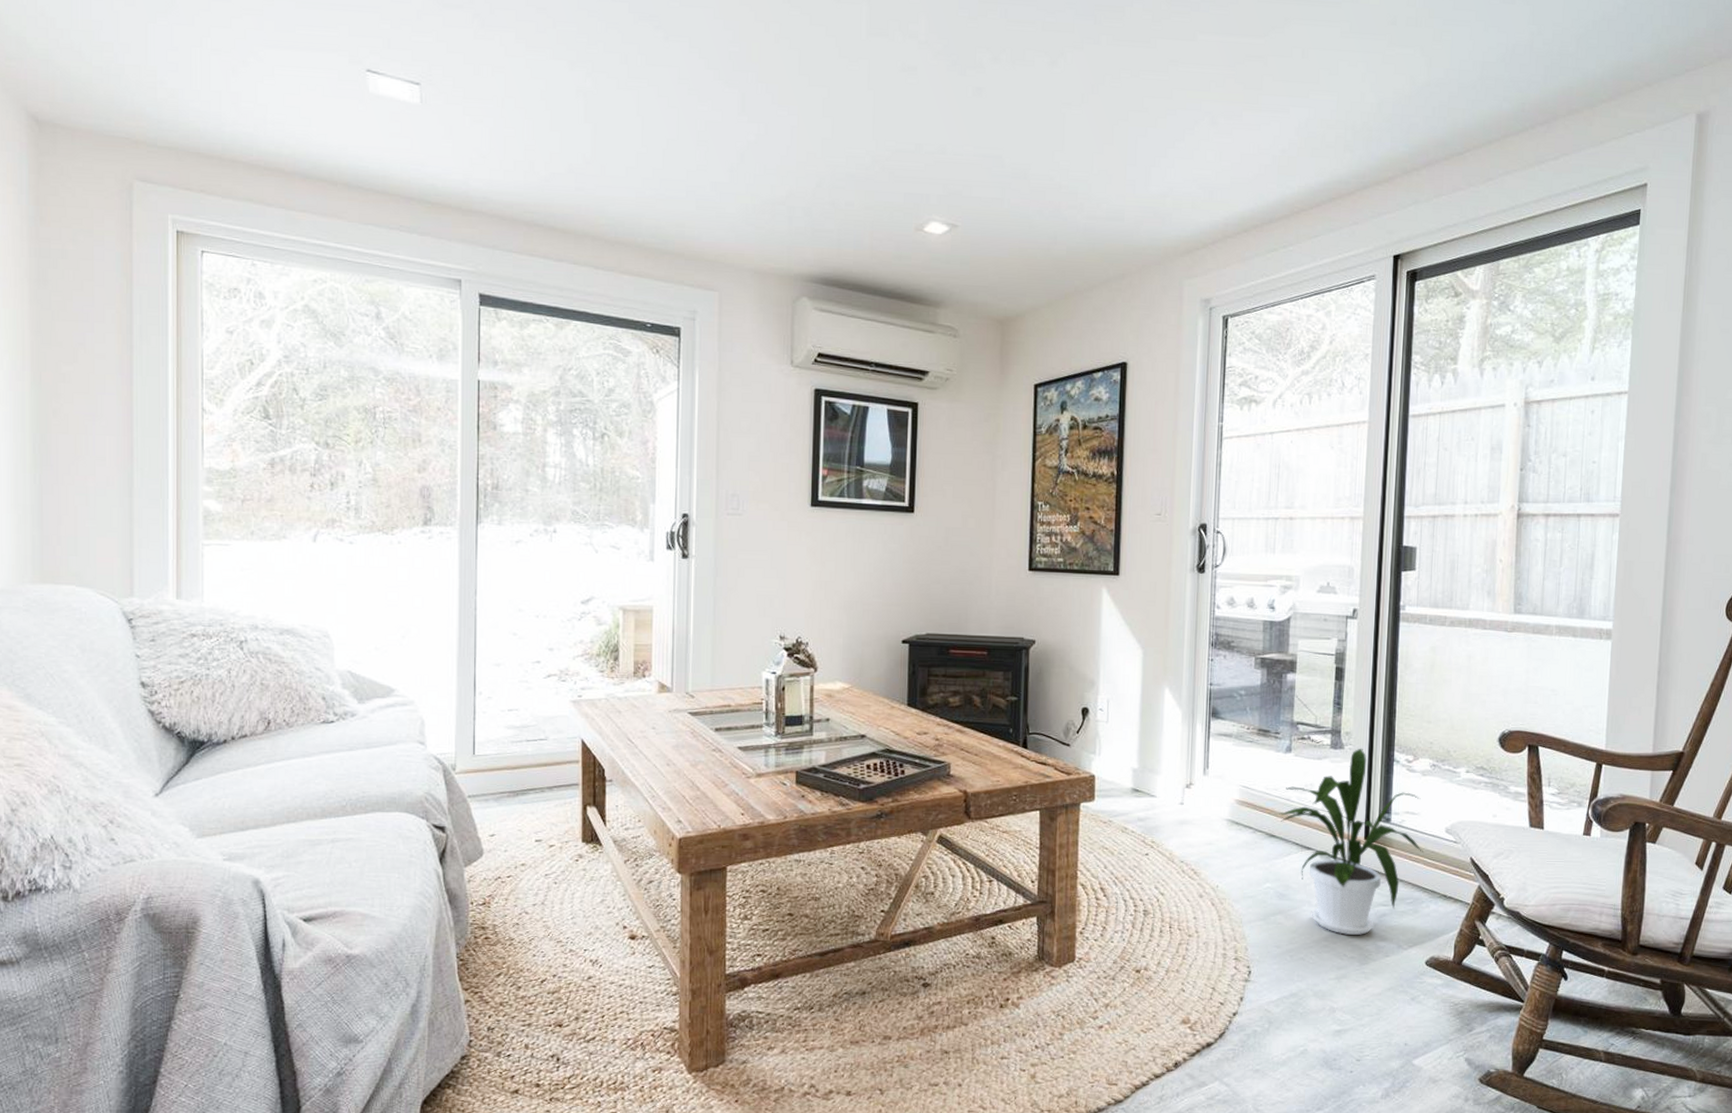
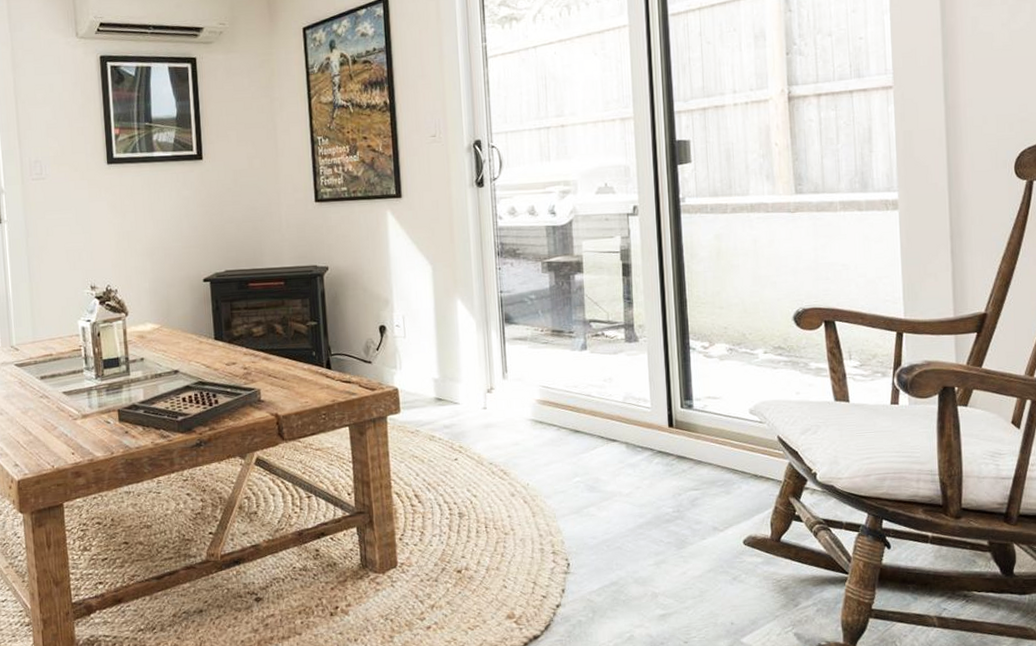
house plant: present [1279,748,1424,935] -> none [581,339,730,521]

